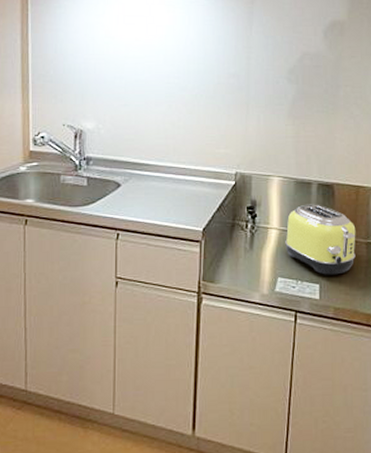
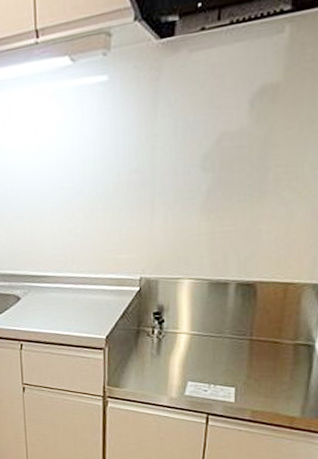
toaster: present [285,204,356,275] -> none [196,305,282,378]

